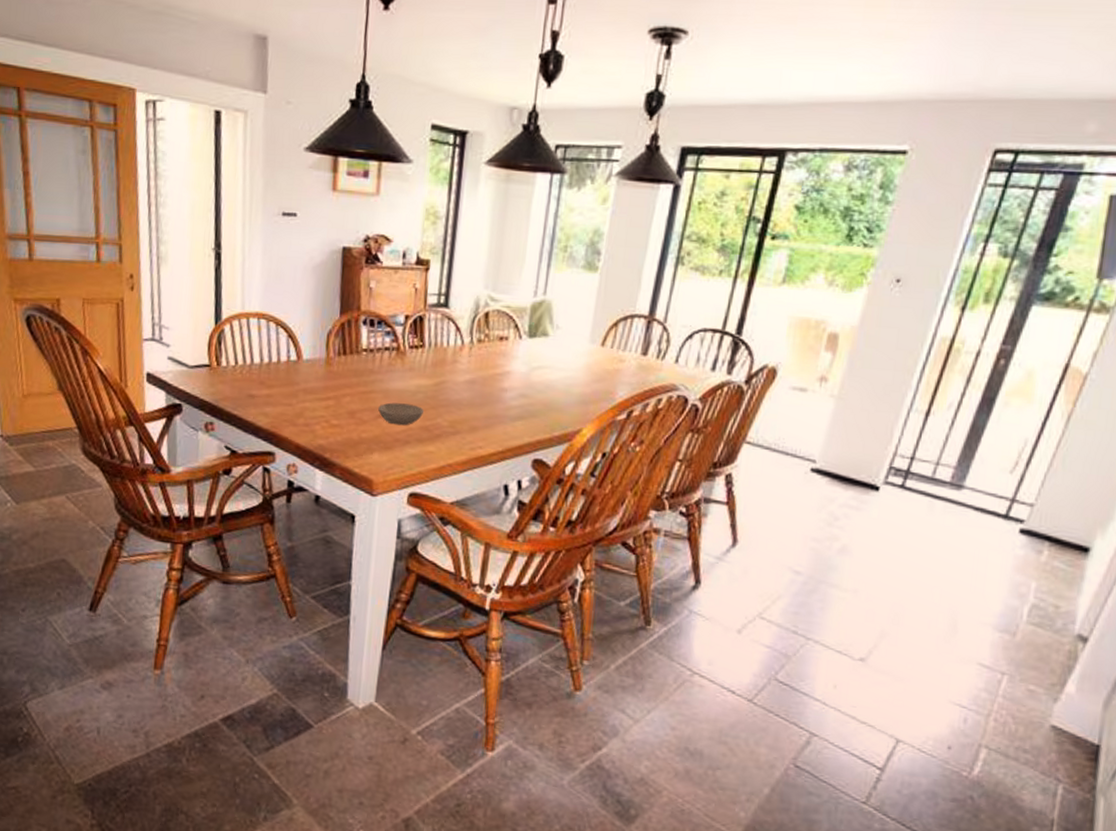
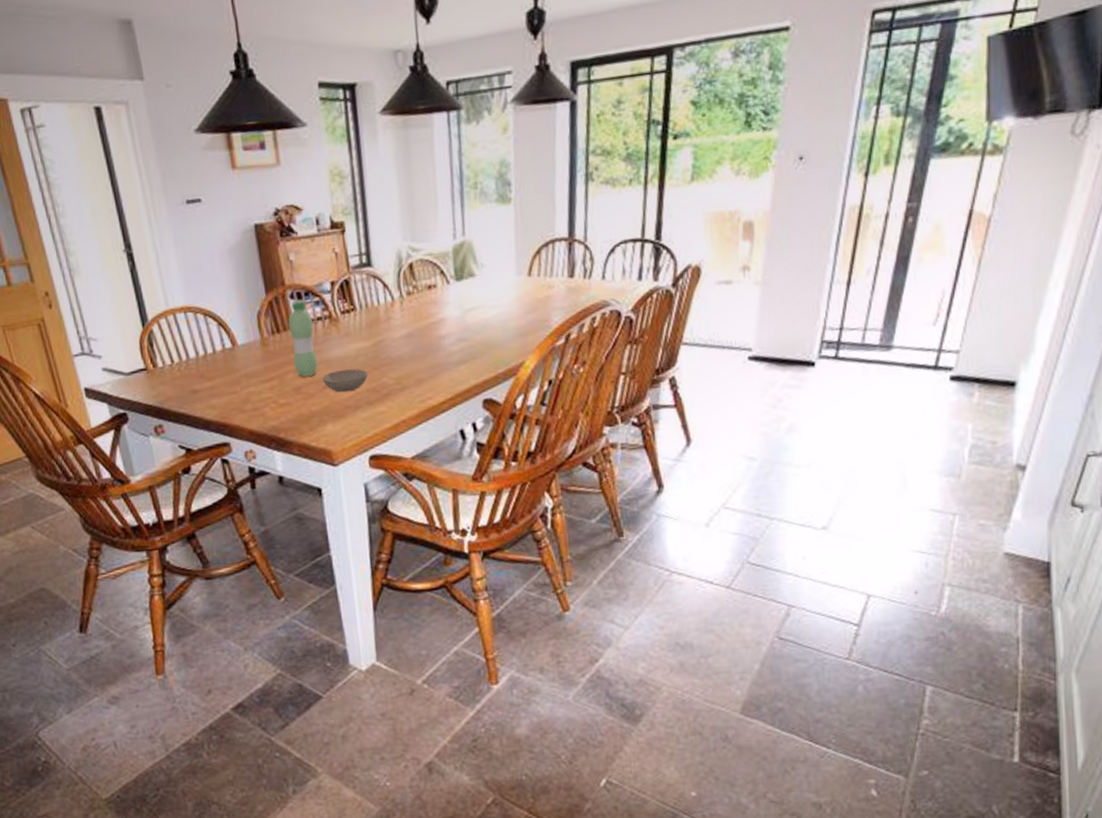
water bottle: none [353,328,381,403] -> present [288,301,318,378]

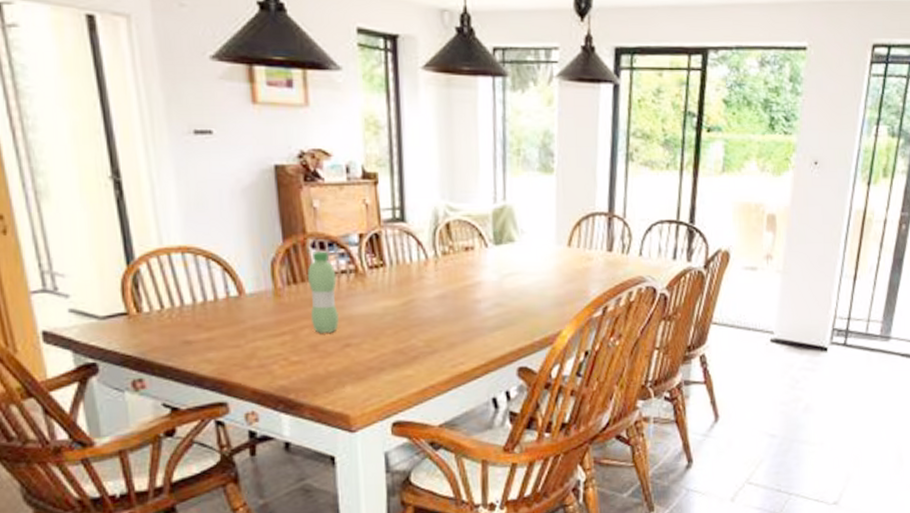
bowl: present [323,369,369,393] -> none [344,328,396,353]

